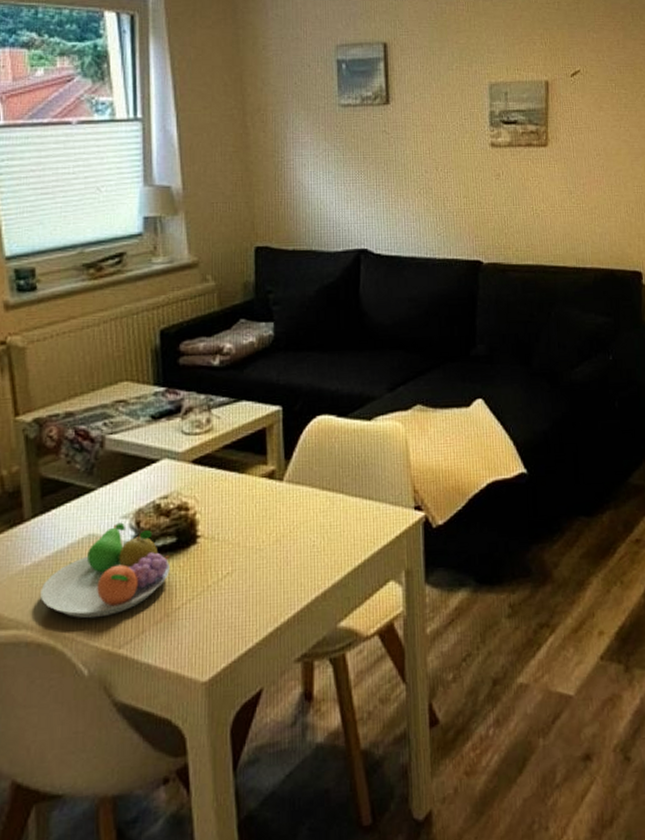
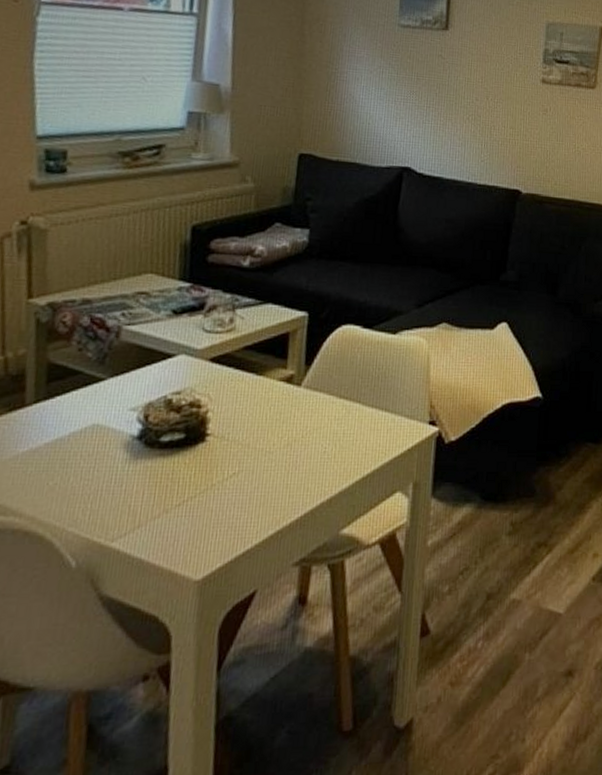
fruit bowl: present [41,522,170,619] -> none [34,415,176,510]

